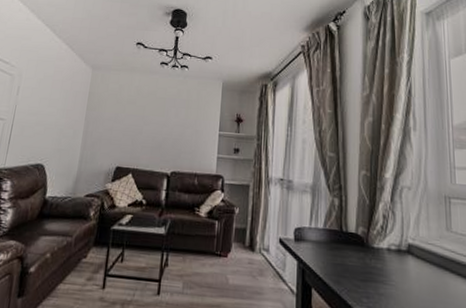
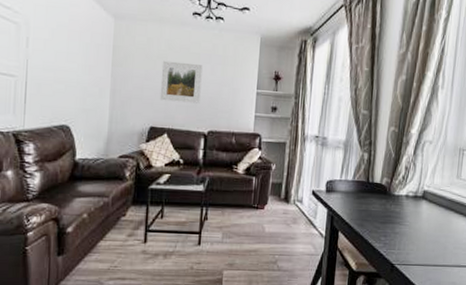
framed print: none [127,105,168,145] -> present [159,60,203,104]

